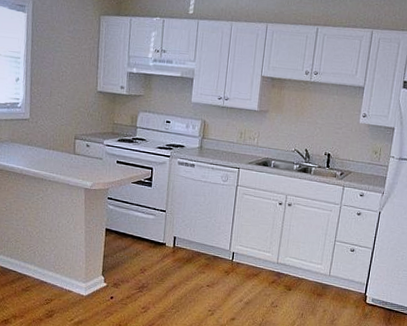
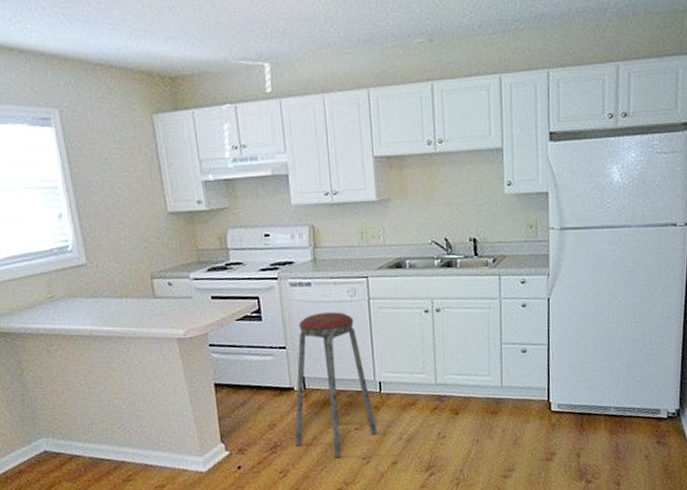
music stool: none [158,189,224,305] -> present [294,312,378,457]

